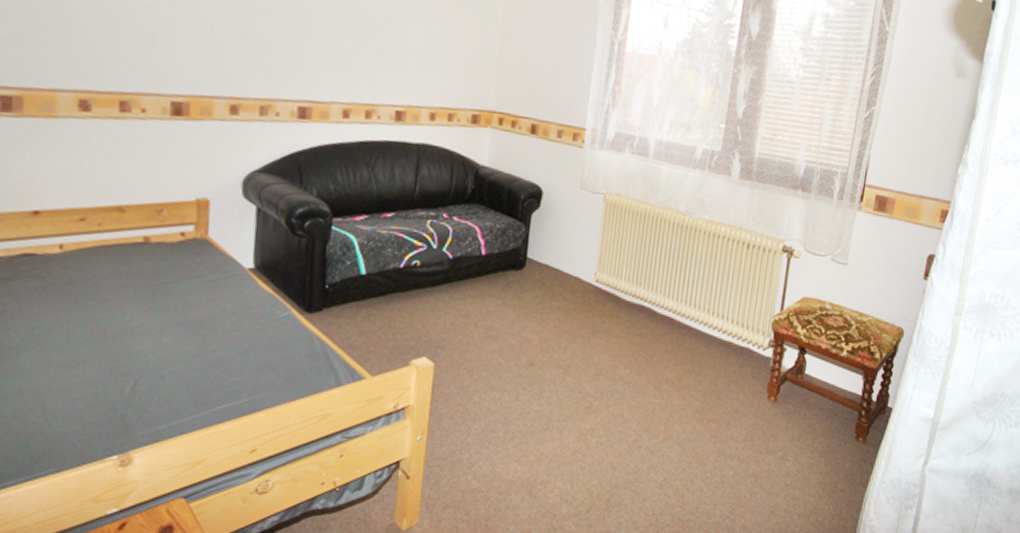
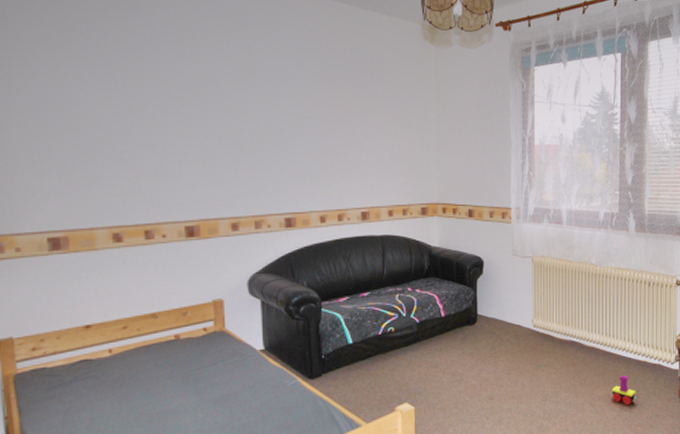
toy train: none [683,356,715,394] -> present [611,375,636,405]

